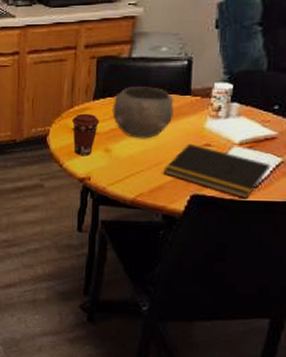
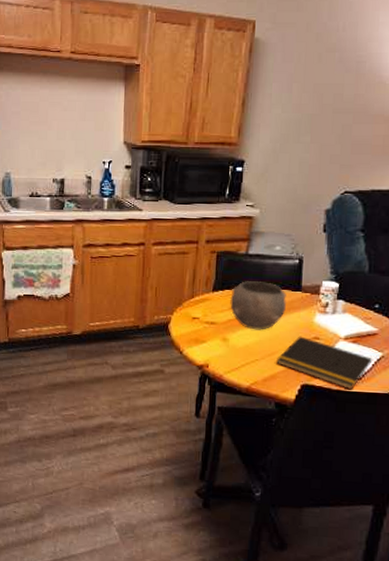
coffee cup: present [71,113,100,155] -> none [192,303,219,343]

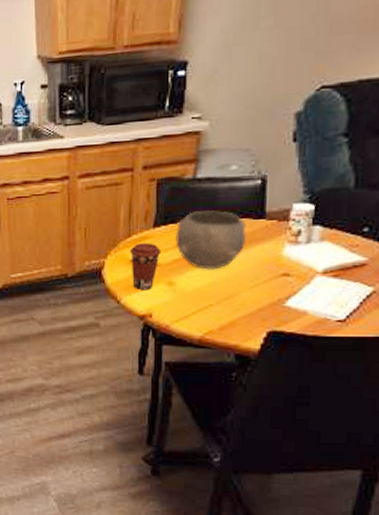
coffee cup: none [192,303,219,343] -> present [129,242,162,290]
notepad: present [276,336,372,390] -> none [235,273,359,335]

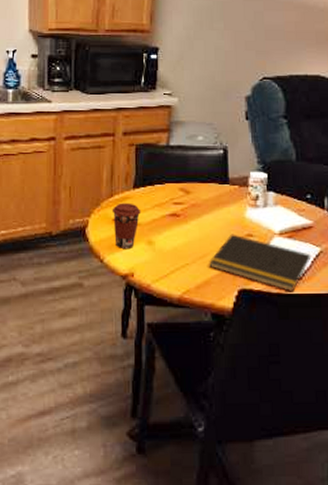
bowl: present [175,210,247,270] -> none [153,175,215,230]
notepad: none [235,273,359,335] -> present [209,234,311,292]

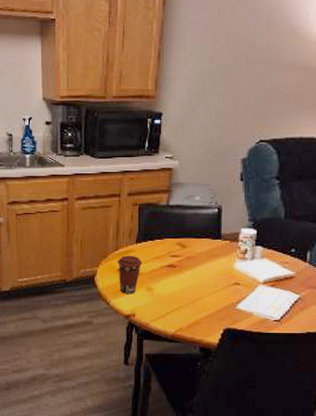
notepad: present [209,234,311,292] -> none [200,282,290,332]

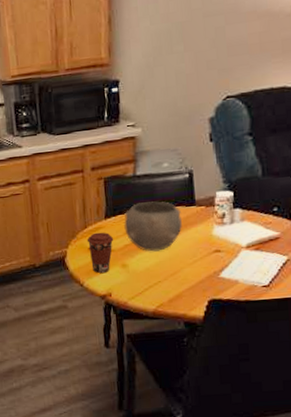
bowl: none [153,231,208,279] -> present [124,201,183,252]

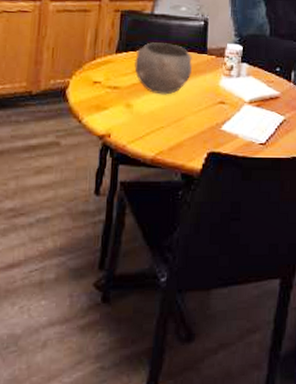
coffee cup: present [86,232,114,273] -> none [93,66,122,110]

